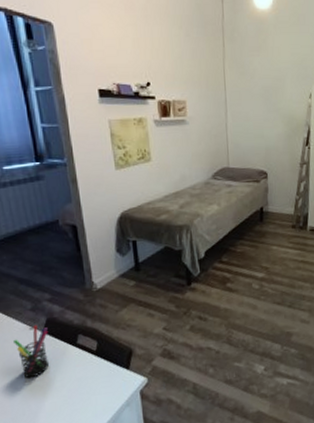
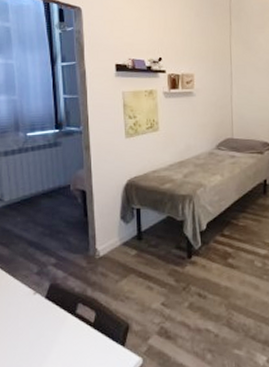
pen holder: present [13,326,50,379] -> none [17,291,50,347]

